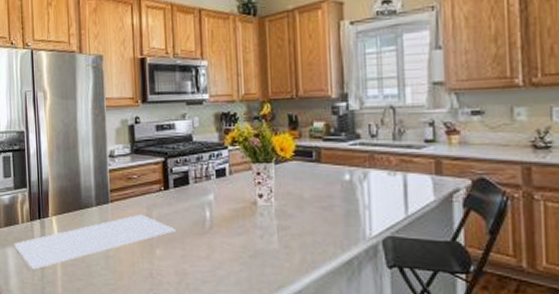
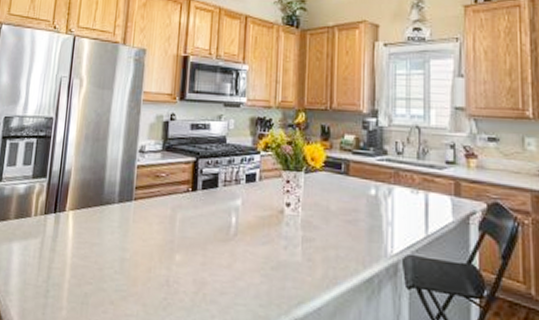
cutting board: present [13,214,175,270] -> none [21,214,199,269]

